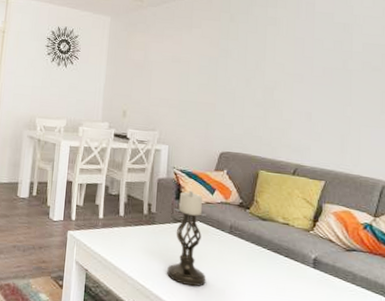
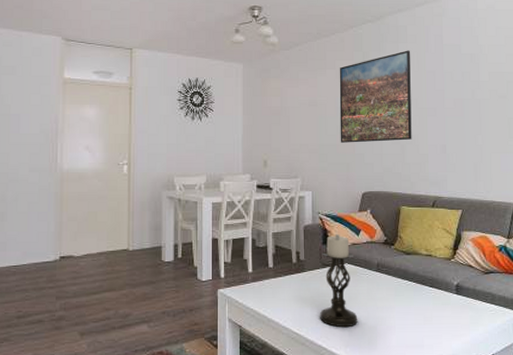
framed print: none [201,15,279,105] -> present [339,50,412,143]

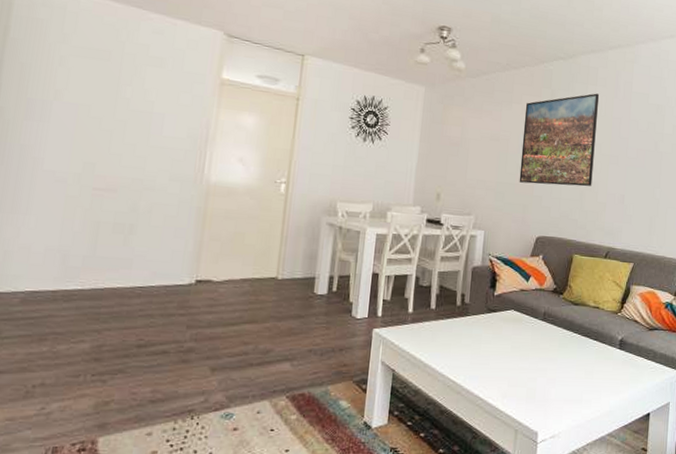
candle holder: present [319,234,358,328] -> none [478,278,522,378]

